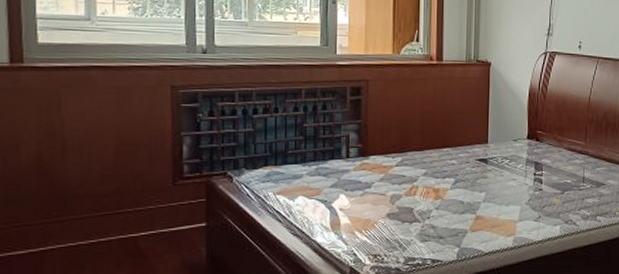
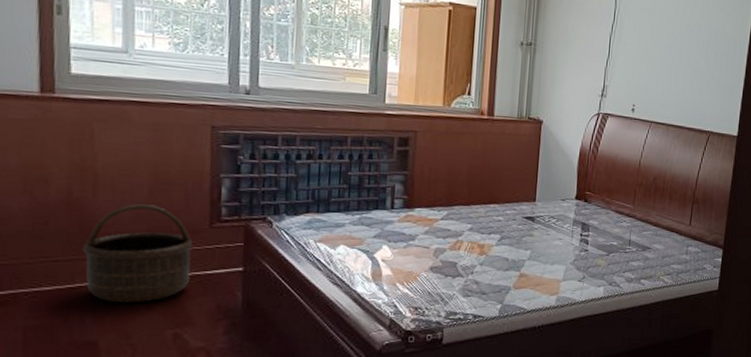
basket: none [53,166,157,263] -> present [83,204,193,303]

